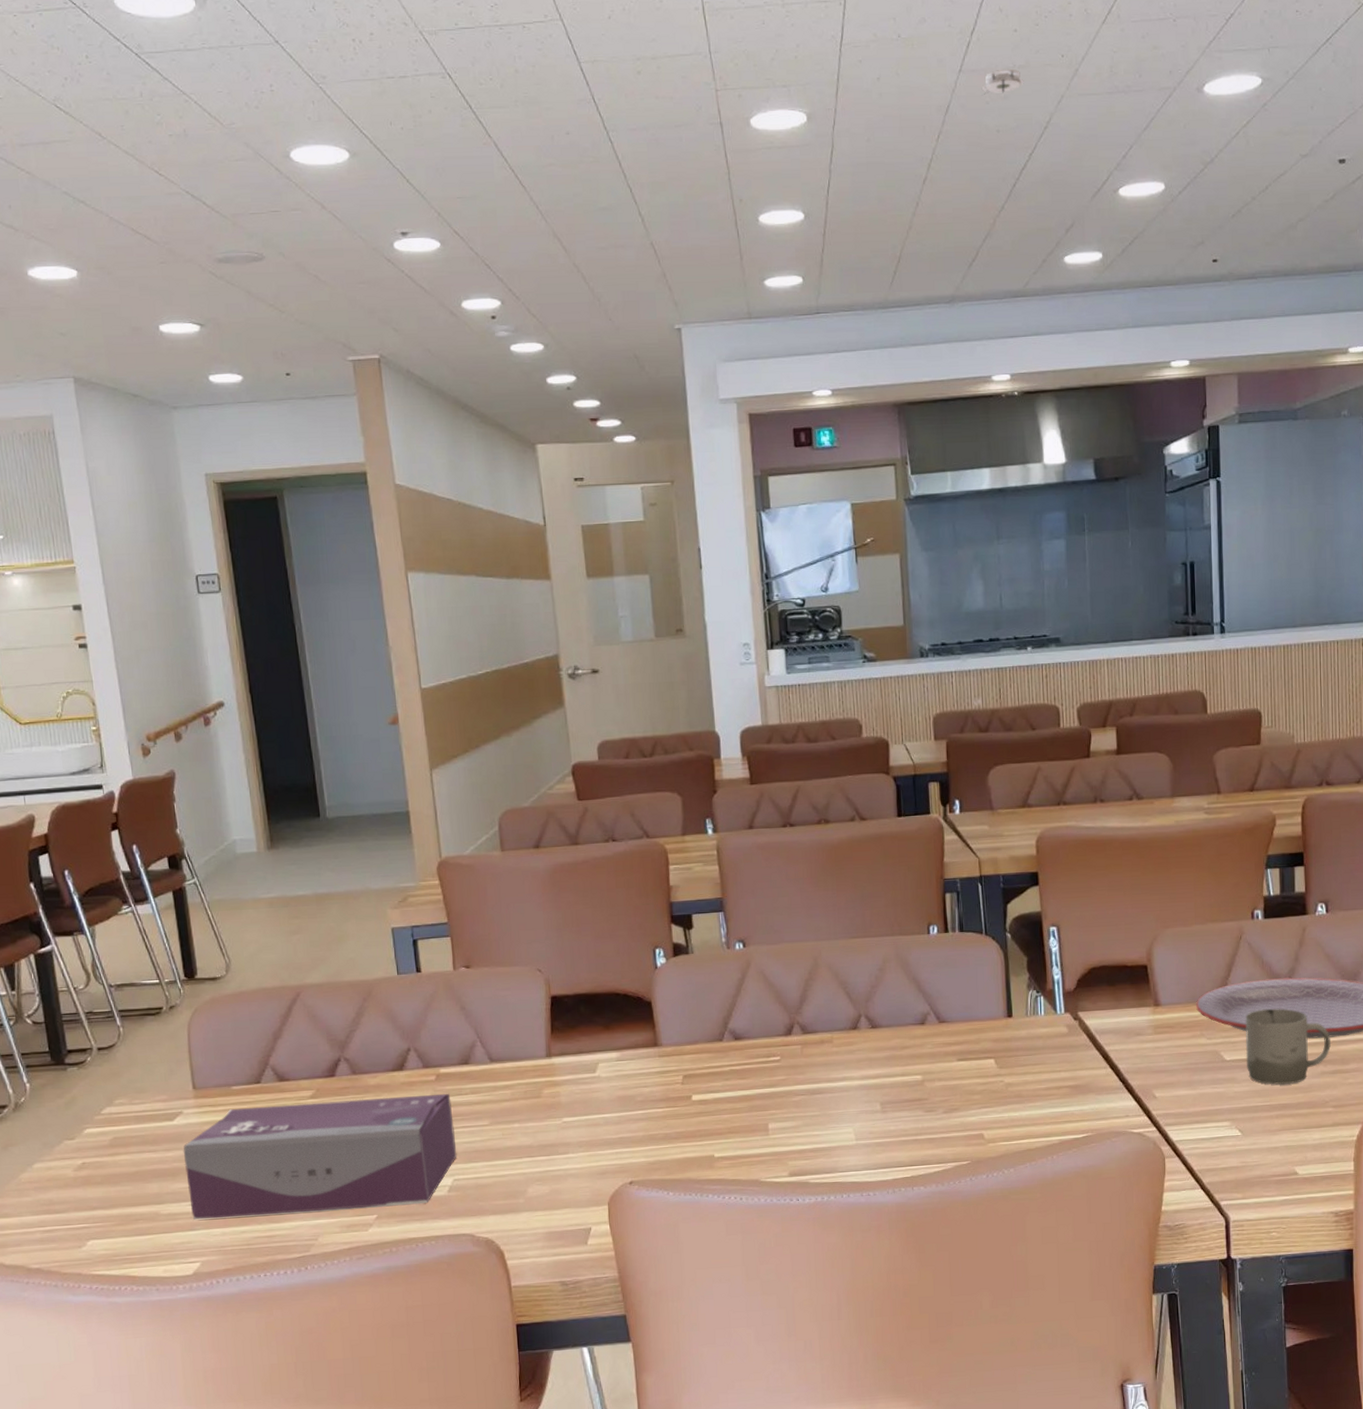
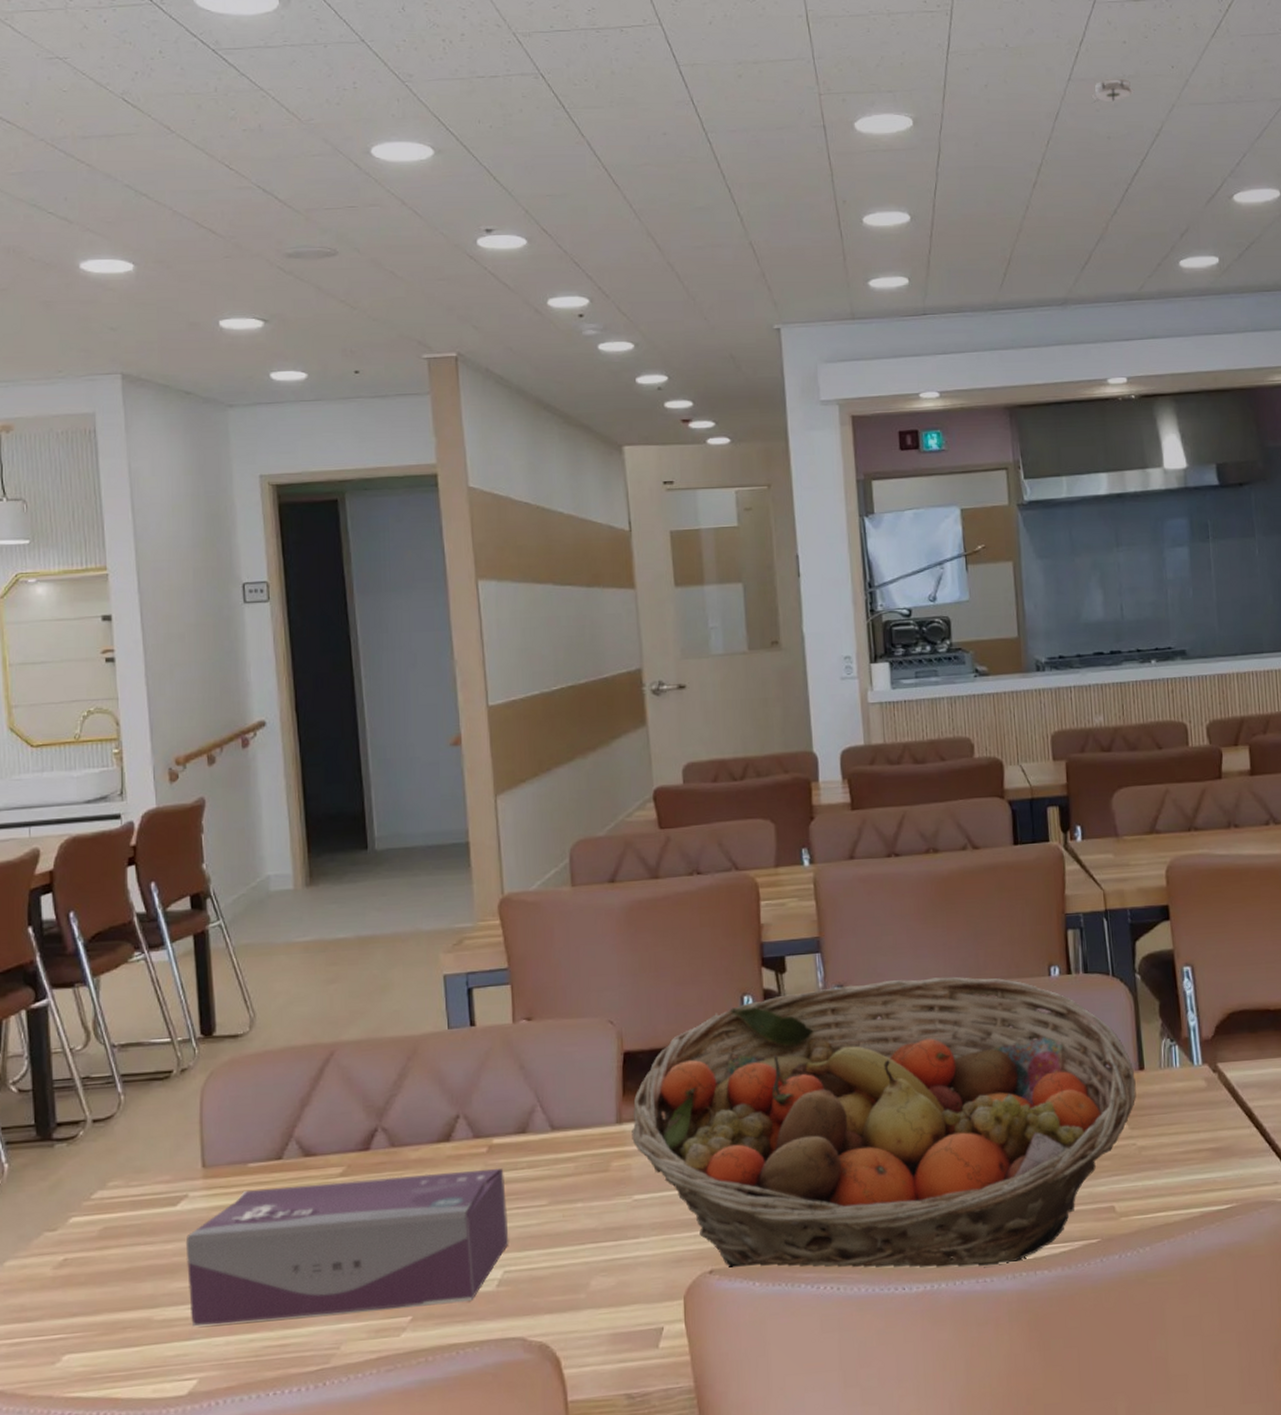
fruit basket: none [560,933,1005,1184] -> present [632,976,1136,1269]

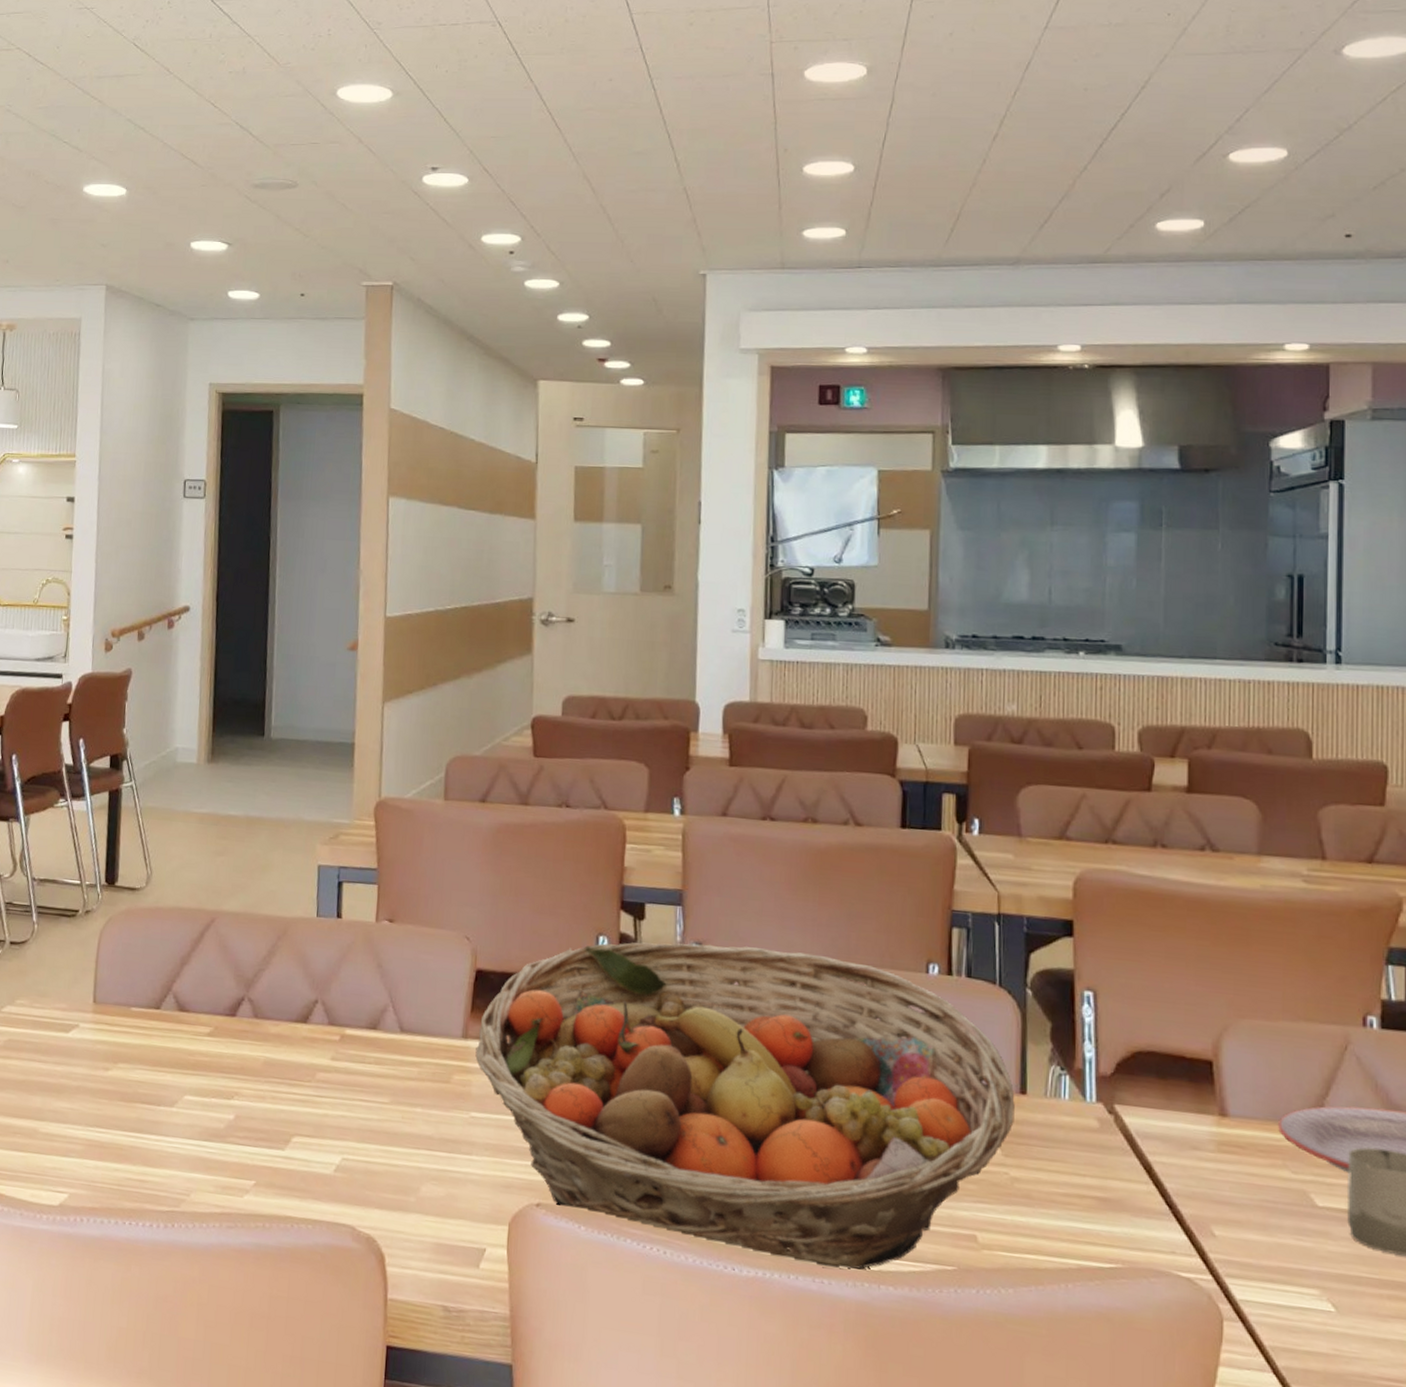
tissue box: present [185,1168,509,1327] -> none [69,1032,353,1180]
smoke detector: present [1091,78,1134,104] -> none [1069,26,1121,53]

